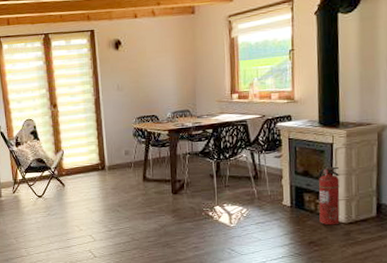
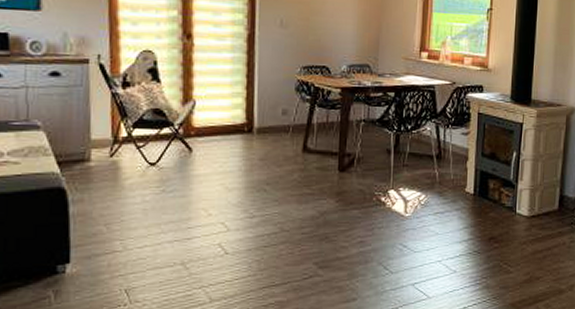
fire extinguisher: present [318,166,340,226] -> none [502,150,526,219]

